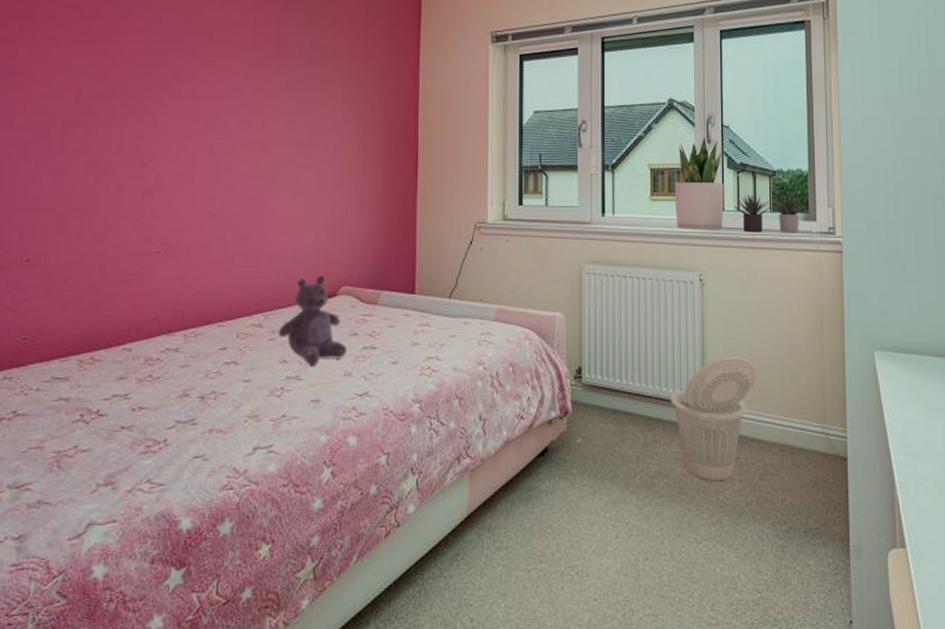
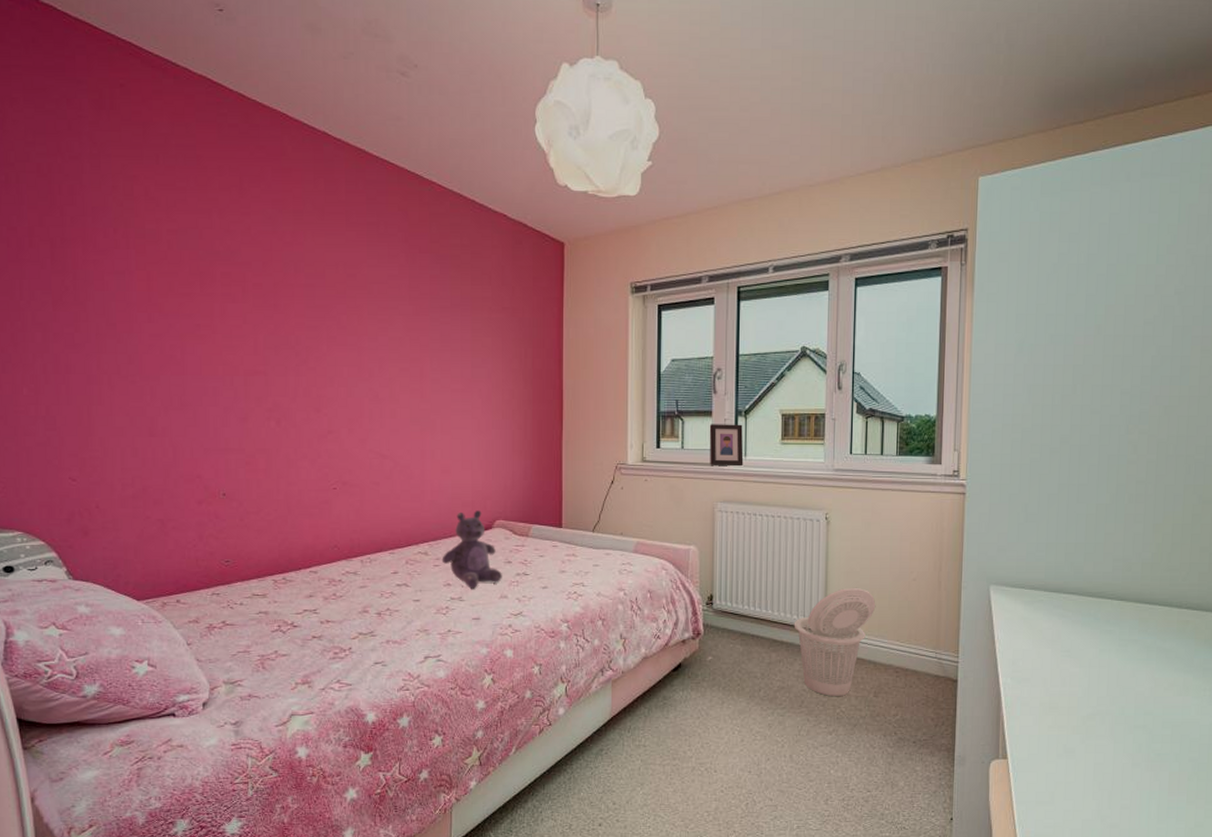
picture frame: none [575,179,612,225] -> present [709,424,744,467]
planter: present [675,137,724,230] -> none [805,383,852,472]
succulent plant: present [733,191,807,234] -> none [861,435,933,477]

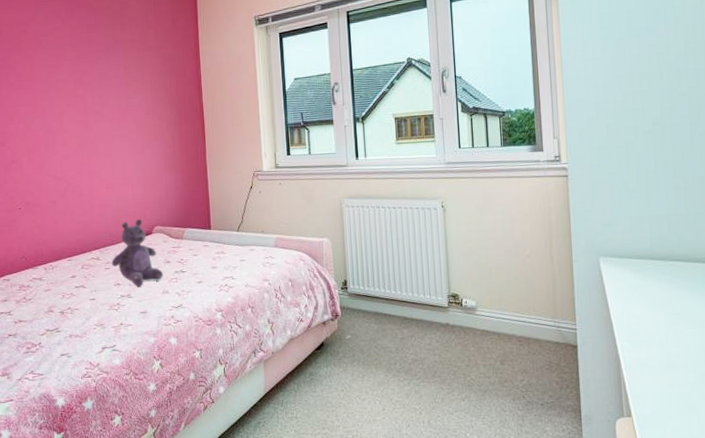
picture frame: present [709,424,744,467] -> none [331,129,364,167]
laundry basket: present [794,587,876,697] -> none [421,266,495,367]

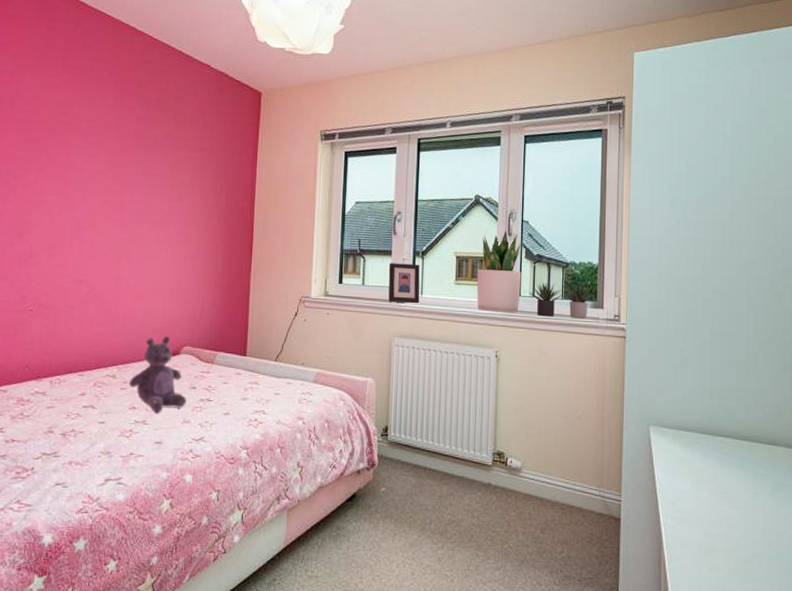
picture frame: none [331,129,364,167] -> present [388,263,420,304]
planter: none [417,87,461,166] -> present [477,230,521,313]
succulent plant: none [468,128,535,165] -> present [529,281,596,320]

